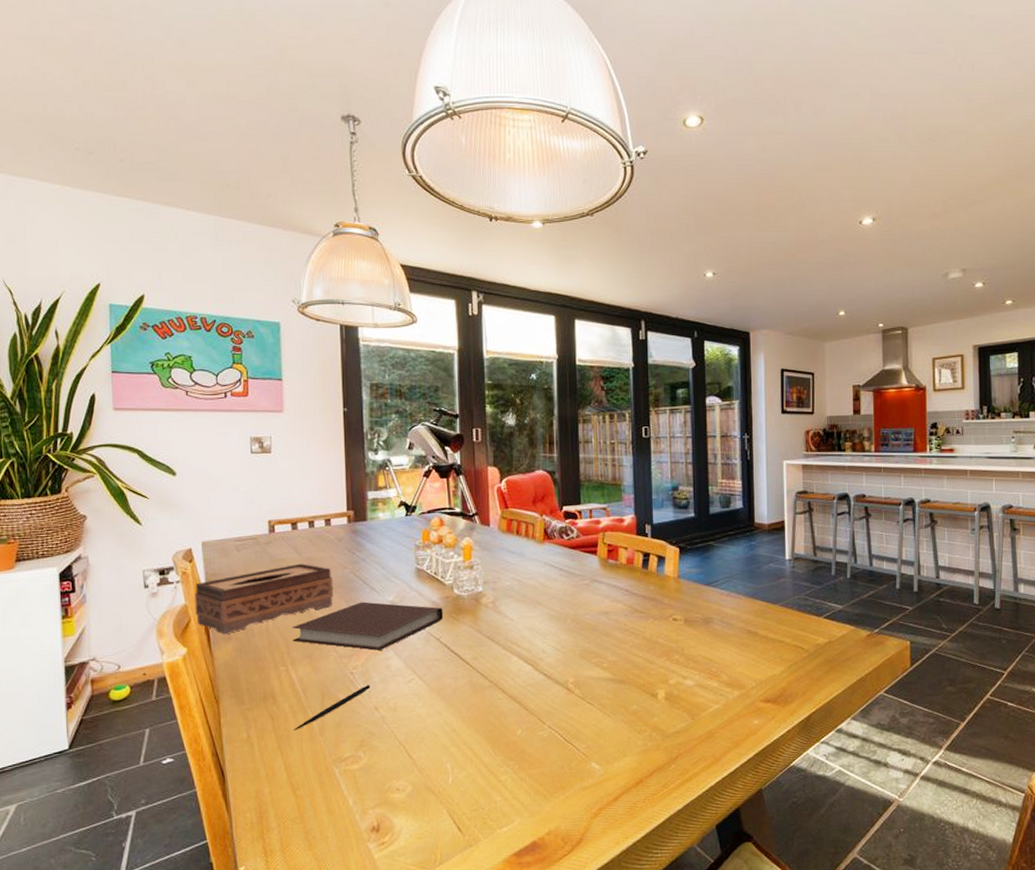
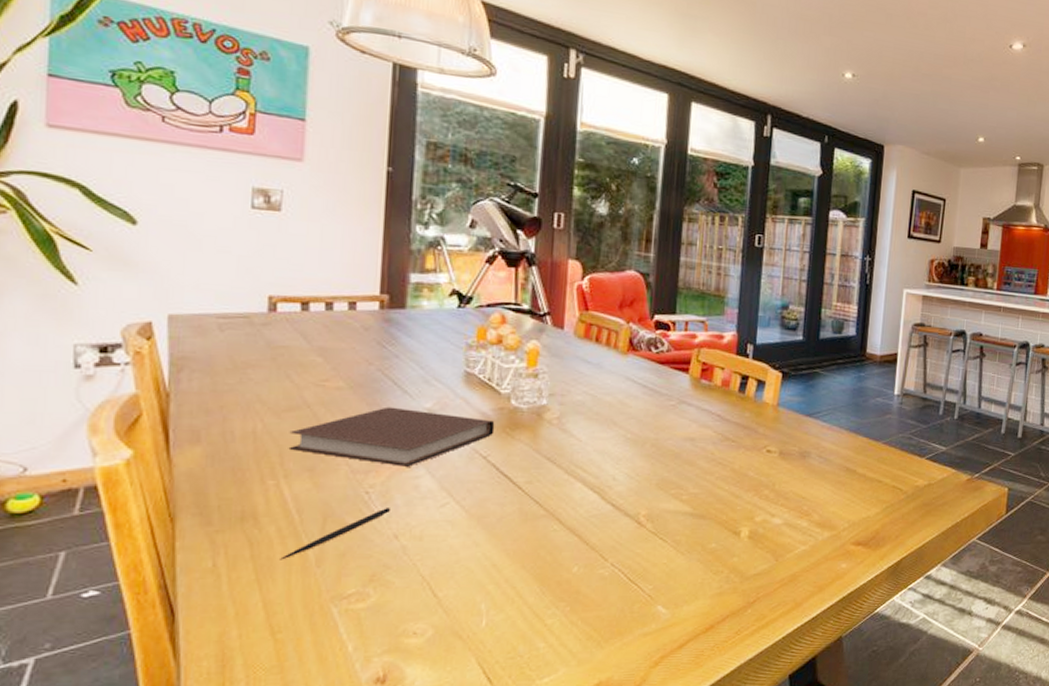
tissue box: present [194,563,333,635] -> none [150,353,352,436]

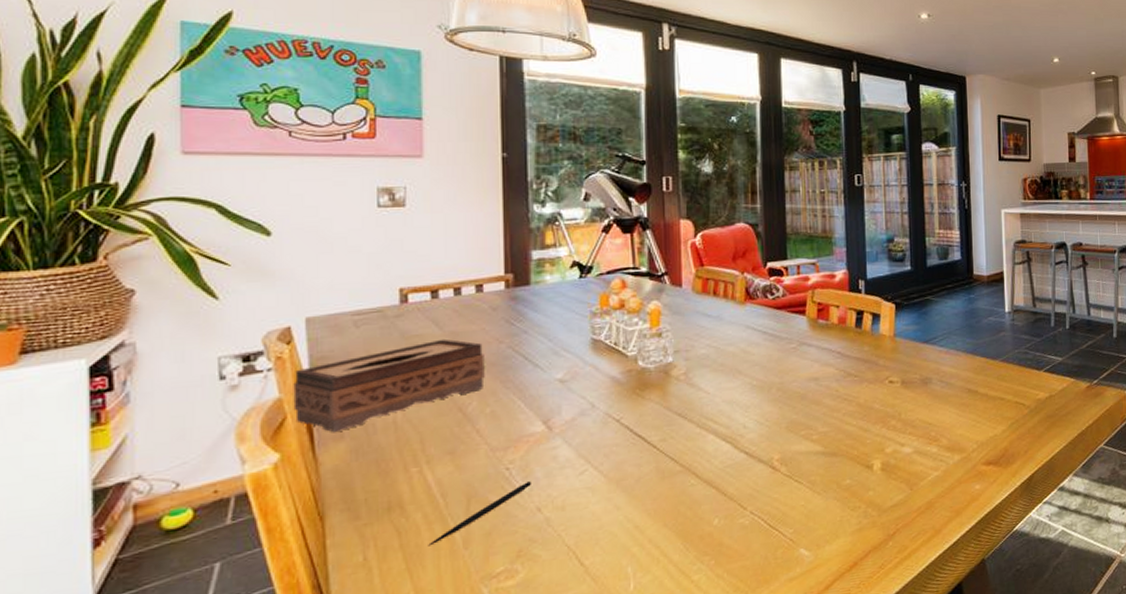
tissue box: none [150,353,352,436] -> present [293,338,485,433]
notebook: present [288,406,495,467] -> none [428,381,625,439]

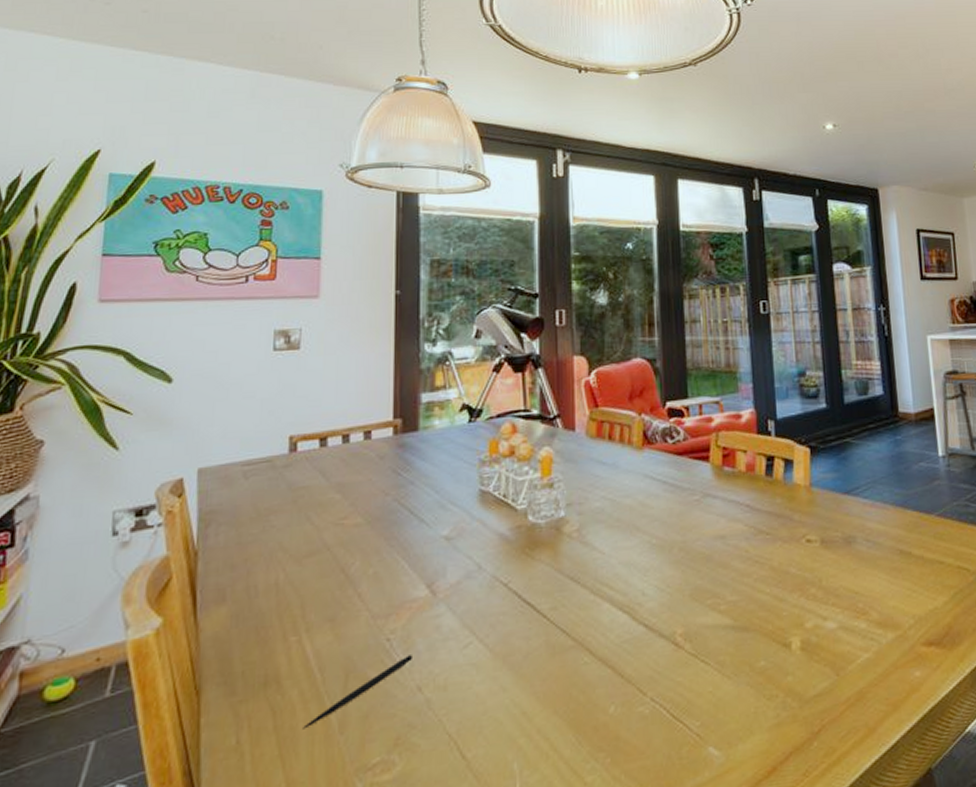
tissue box: present [293,338,485,433] -> none [179,490,370,596]

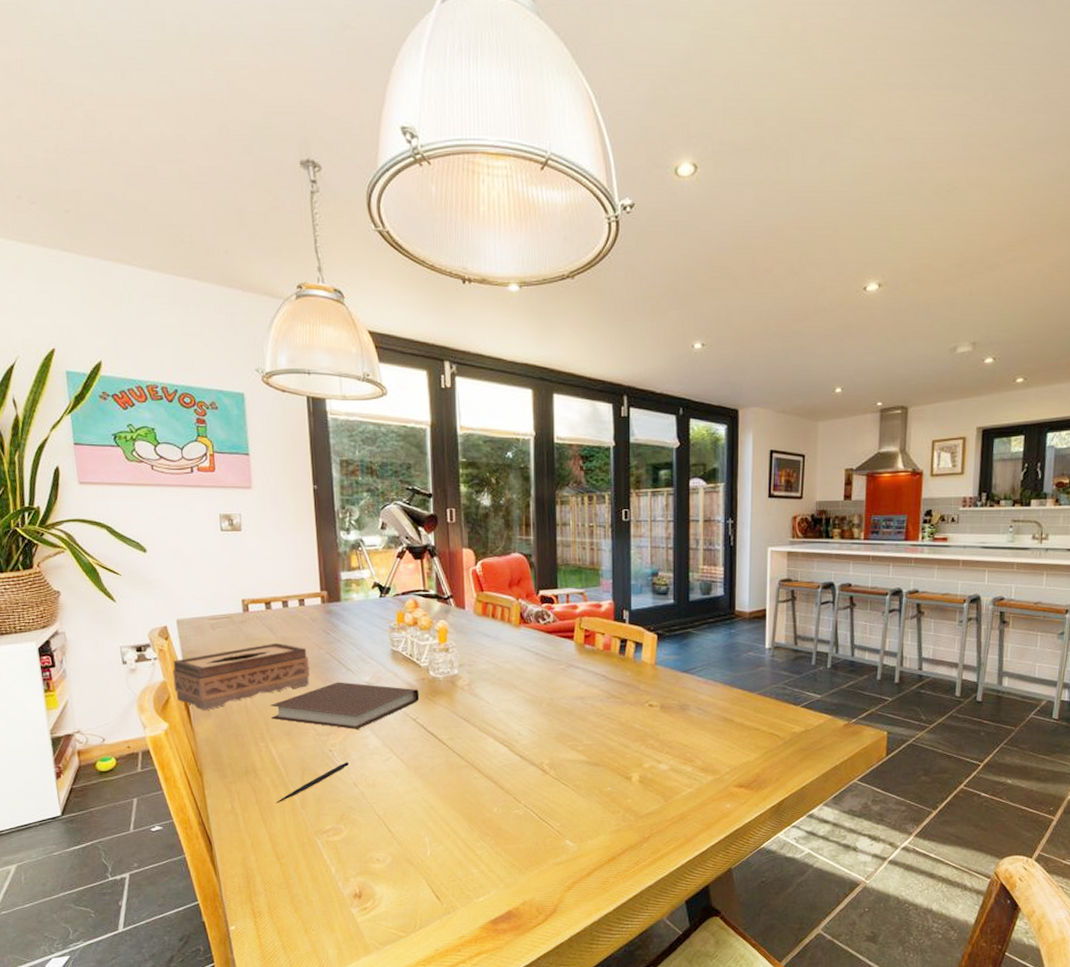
tissue box: none [179,490,370,596] -> present [172,642,310,711]
notebook: none [309,538,514,606] -> present [270,682,420,729]

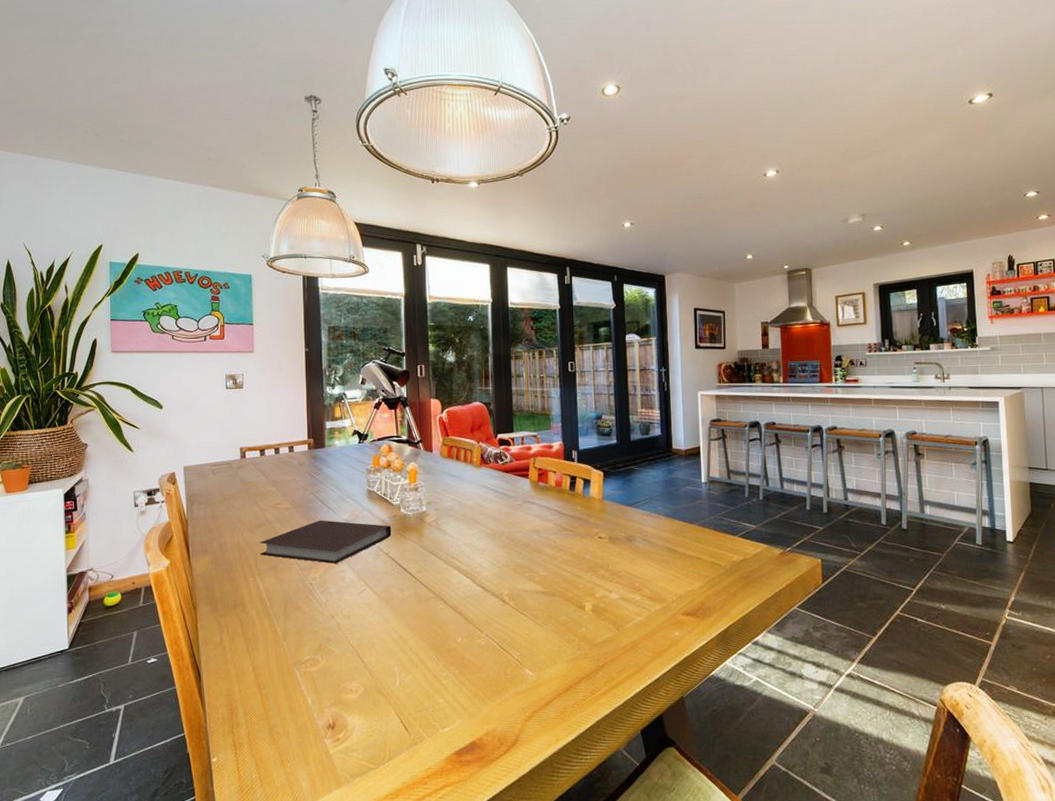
tissue box: present [172,642,310,711] -> none [177,485,295,549]
pen: present [276,762,350,804] -> none [260,595,328,635]

